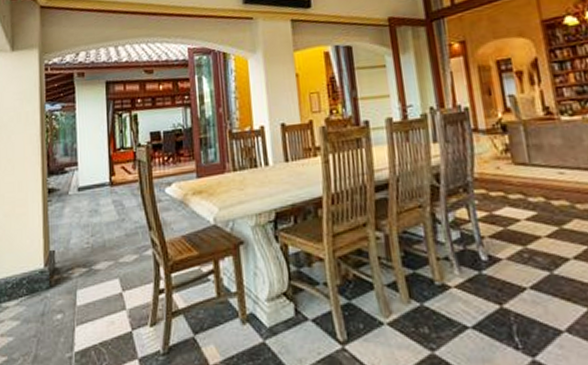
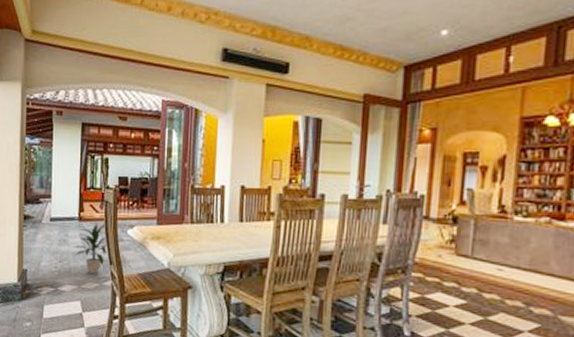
indoor plant: none [106,185,146,244] -> present [73,223,109,274]

